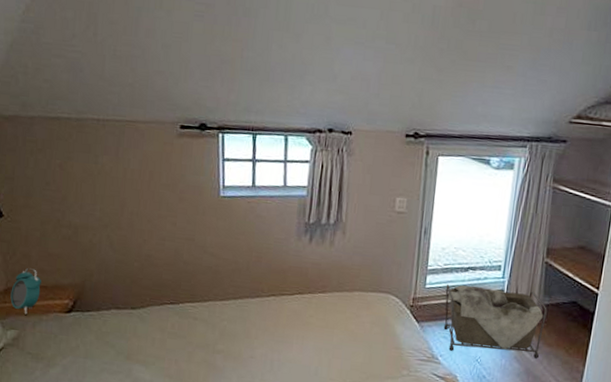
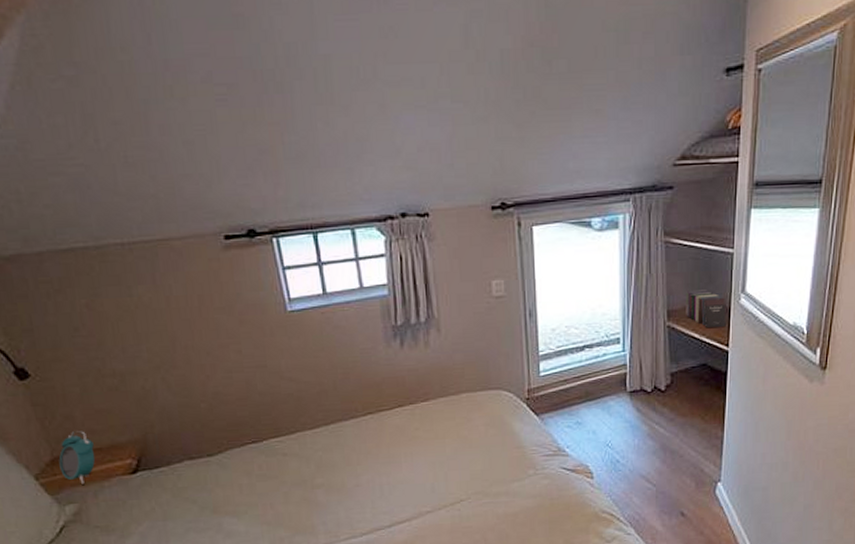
laundry basket: present [443,284,547,359] -> none [562,360,676,440]
books: none [563,233,601,271] -> present [686,289,726,329]

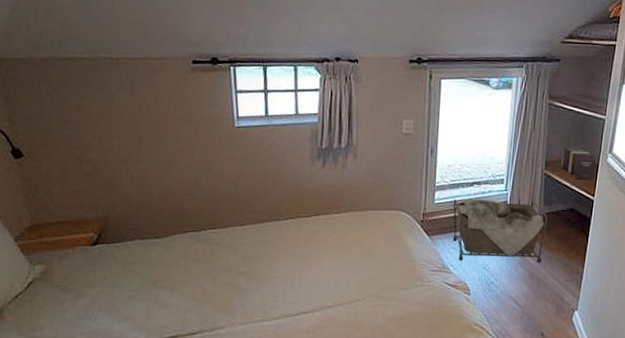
alarm clock: present [59,430,95,484] -> none [36,204,65,249]
laundry basket: none [562,360,676,440] -> present [452,199,548,263]

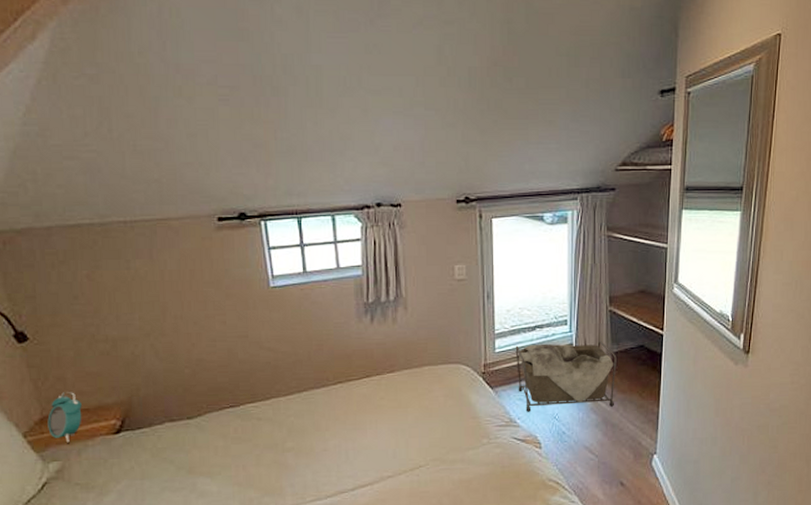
alarm clock: none [36,204,65,249] -> present [47,391,82,443]
books: present [561,146,595,180] -> none [626,279,661,314]

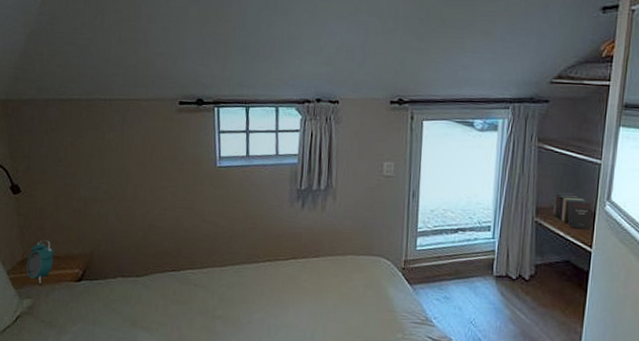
laundry basket: present [515,341,617,412] -> none [436,245,540,320]
books: none [626,279,661,314] -> present [553,192,591,229]

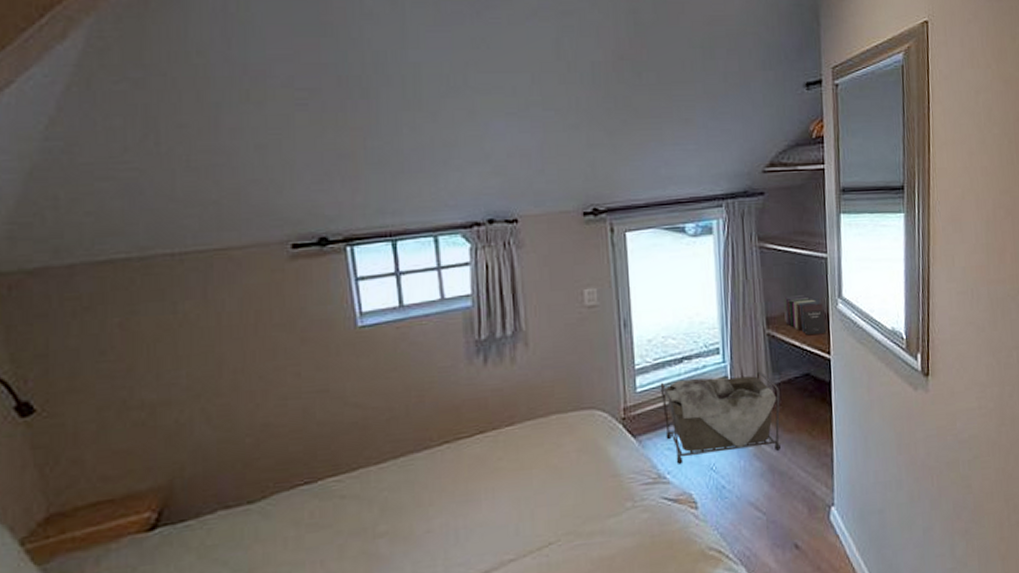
alarm clock: present [26,239,54,284] -> none [55,477,104,548]
laundry basket: none [436,245,540,320] -> present [660,371,780,464]

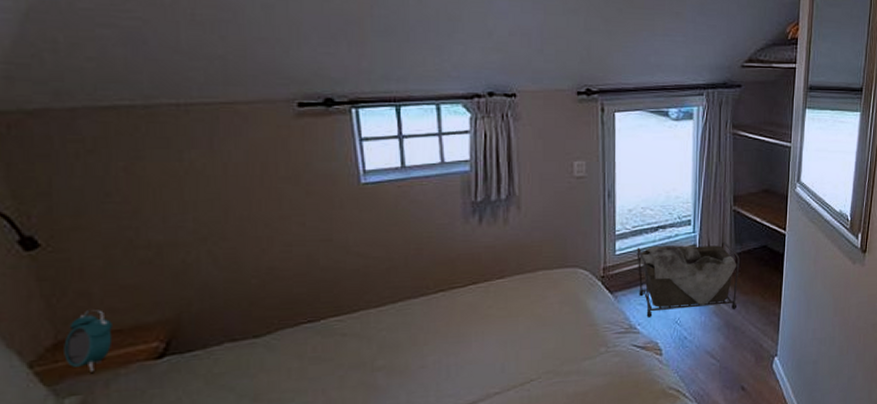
alarm clock: none [55,477,104,548] -> present [64,308,113,372]
books: present [784,295,826,336] -> none [750,178,784,213]

